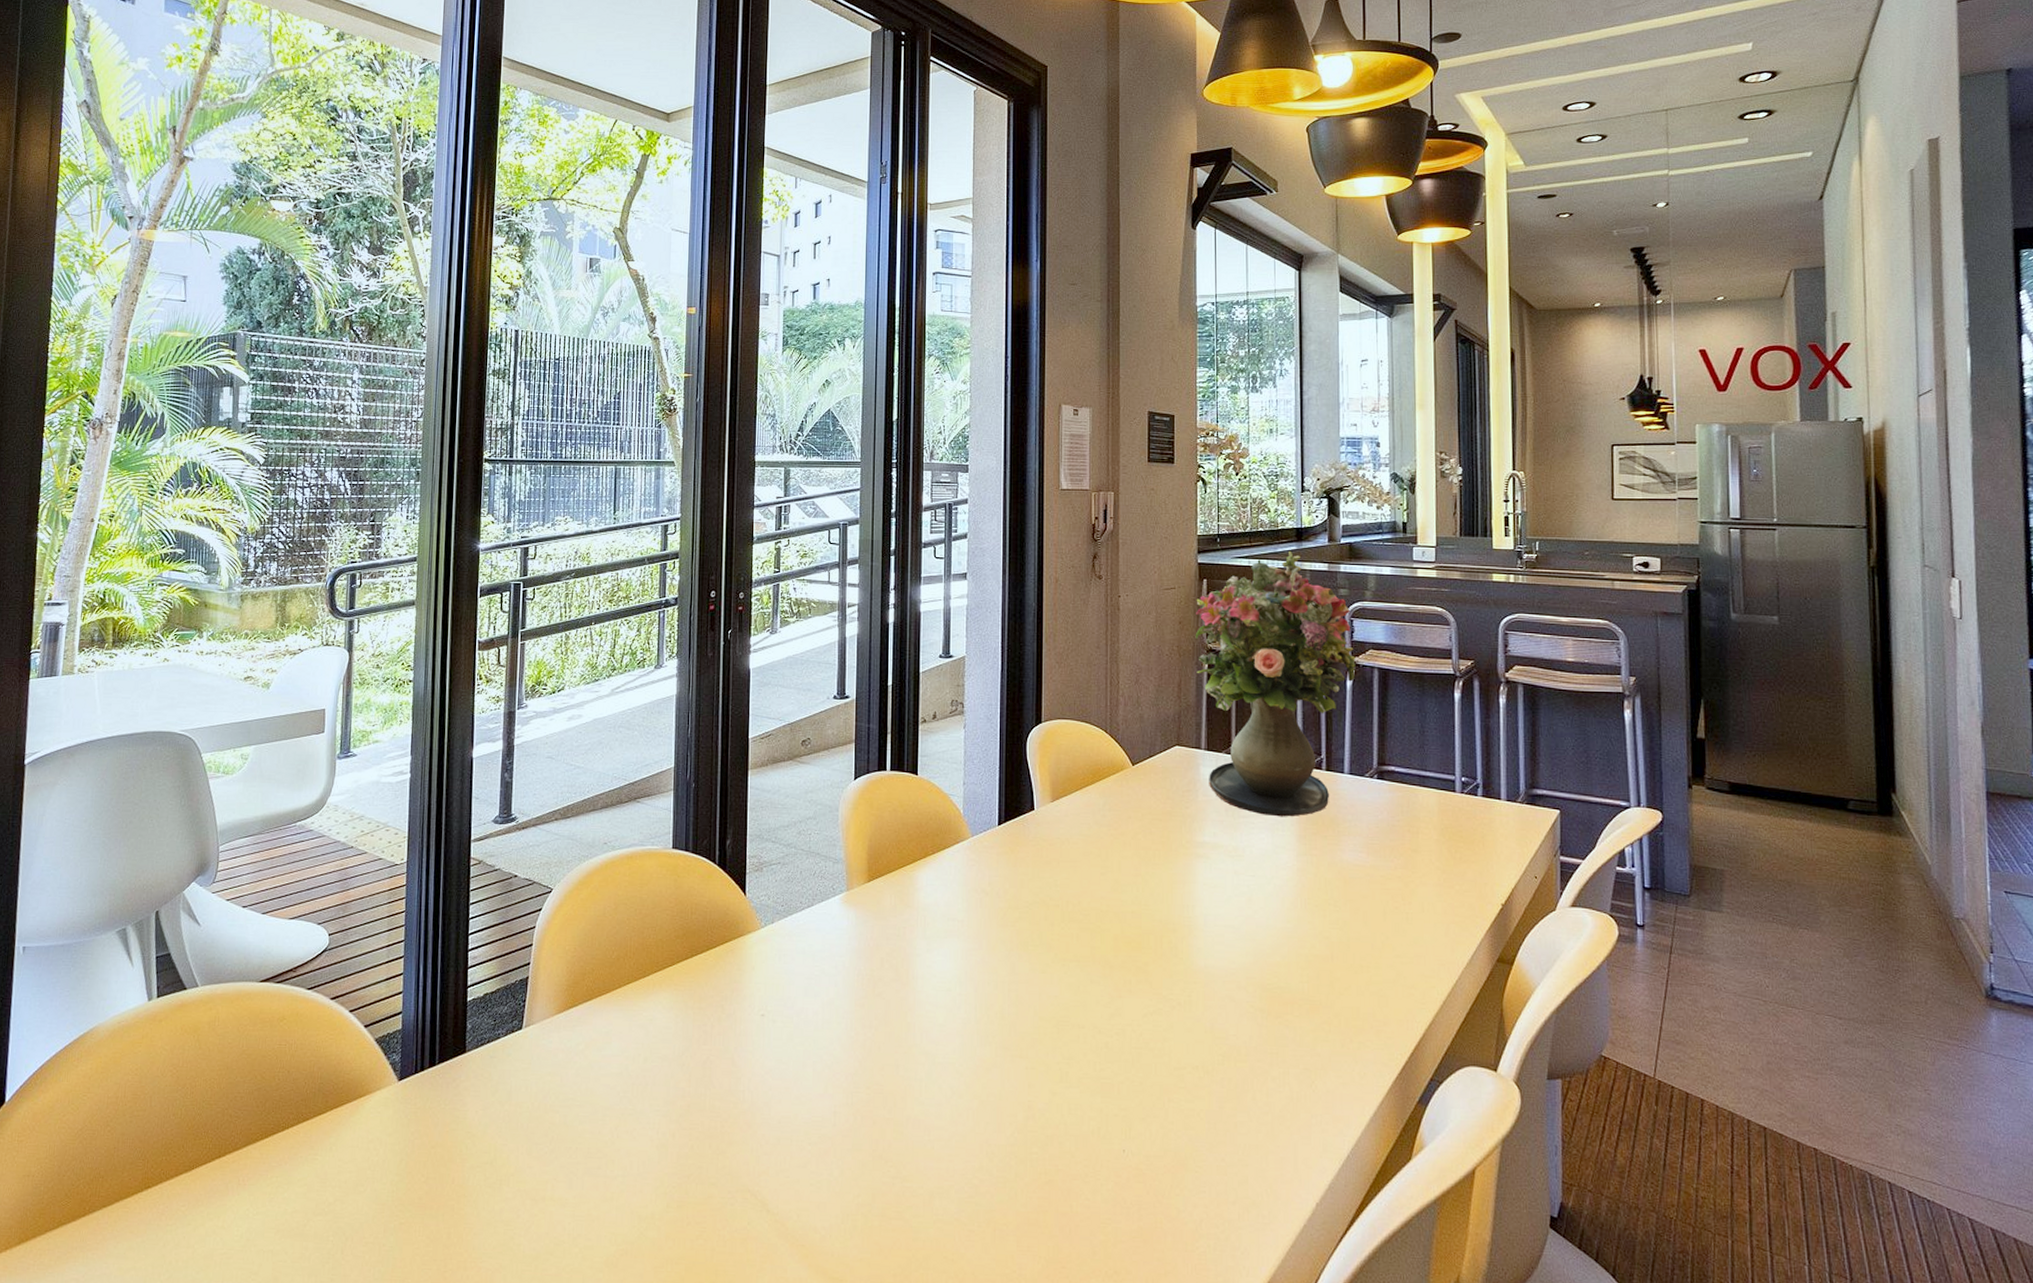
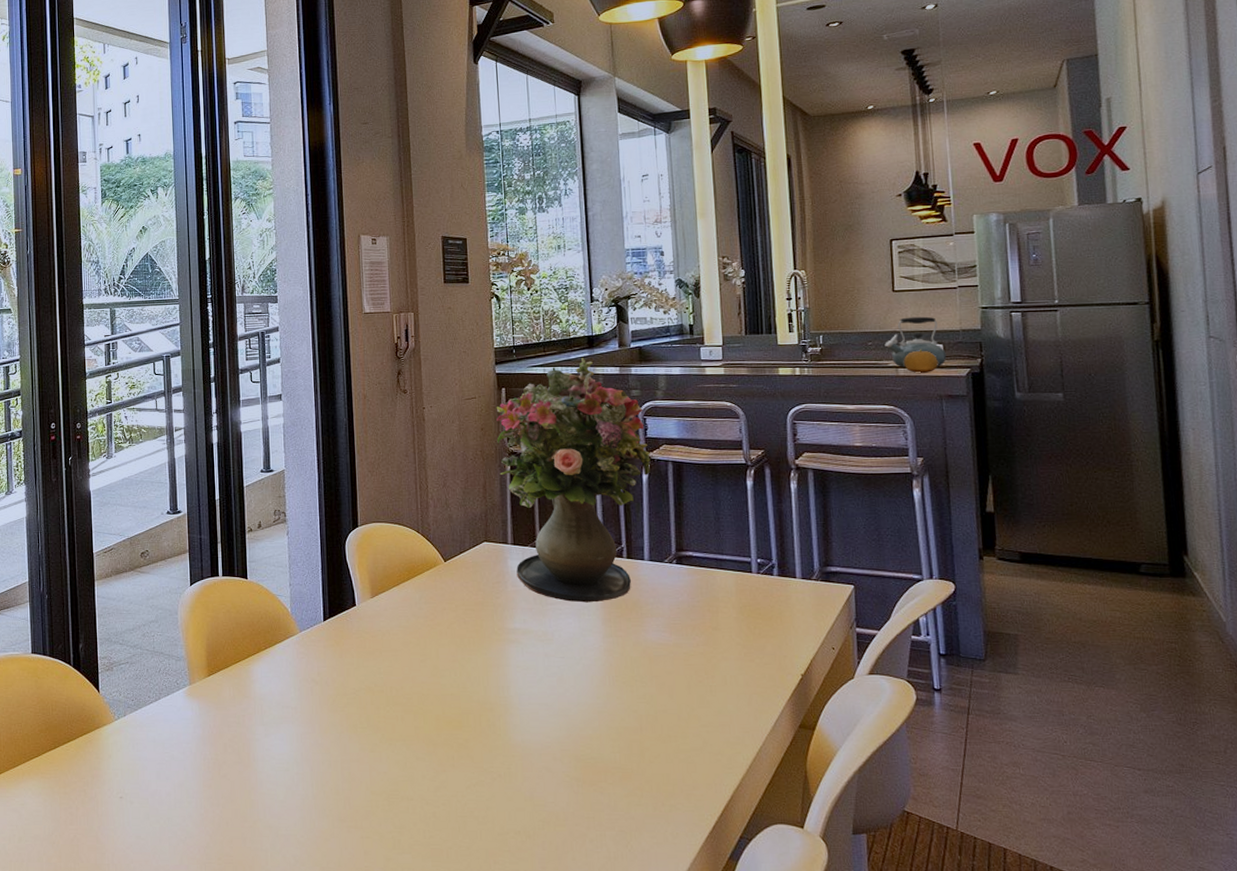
kettle: none [1601,527,1664,582] -> present [884,316,947,369]
fruit: none [1620,562,1655,588] -> present [904,349,938,374]

